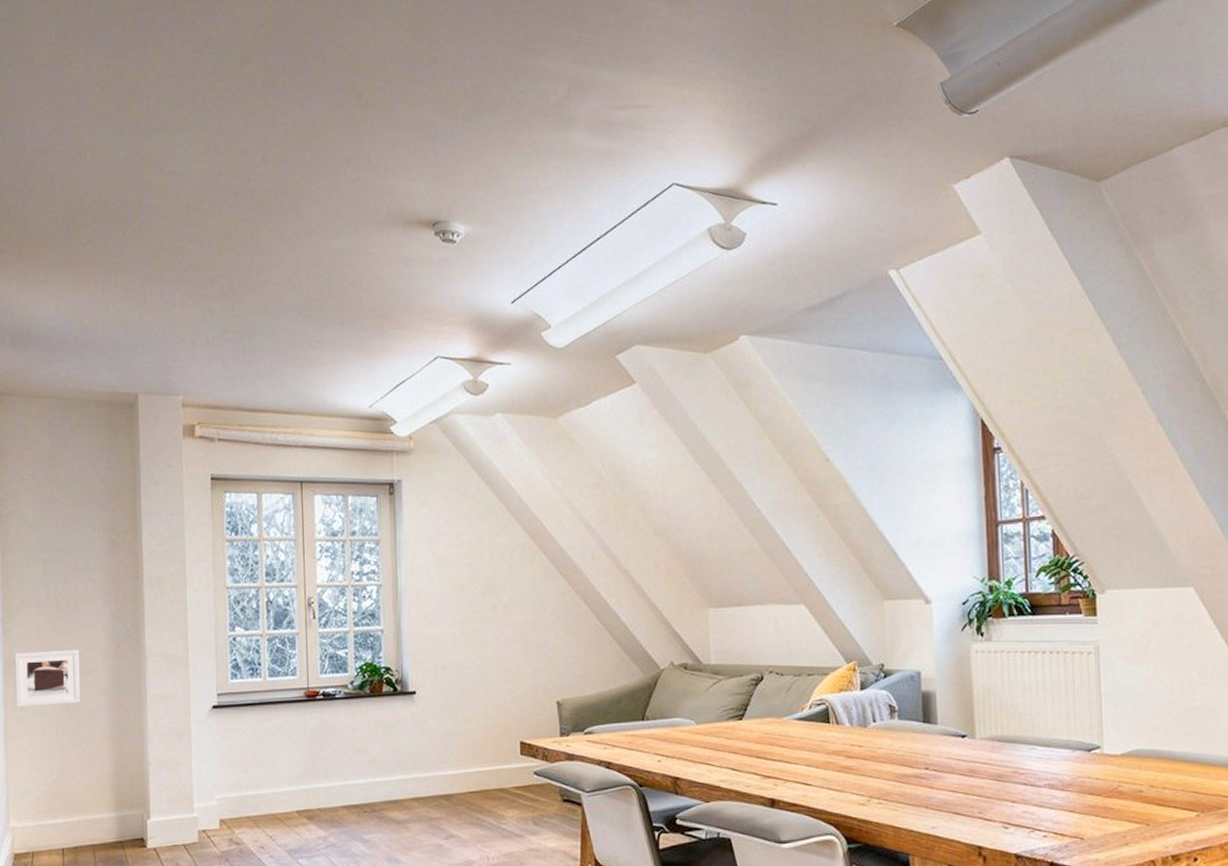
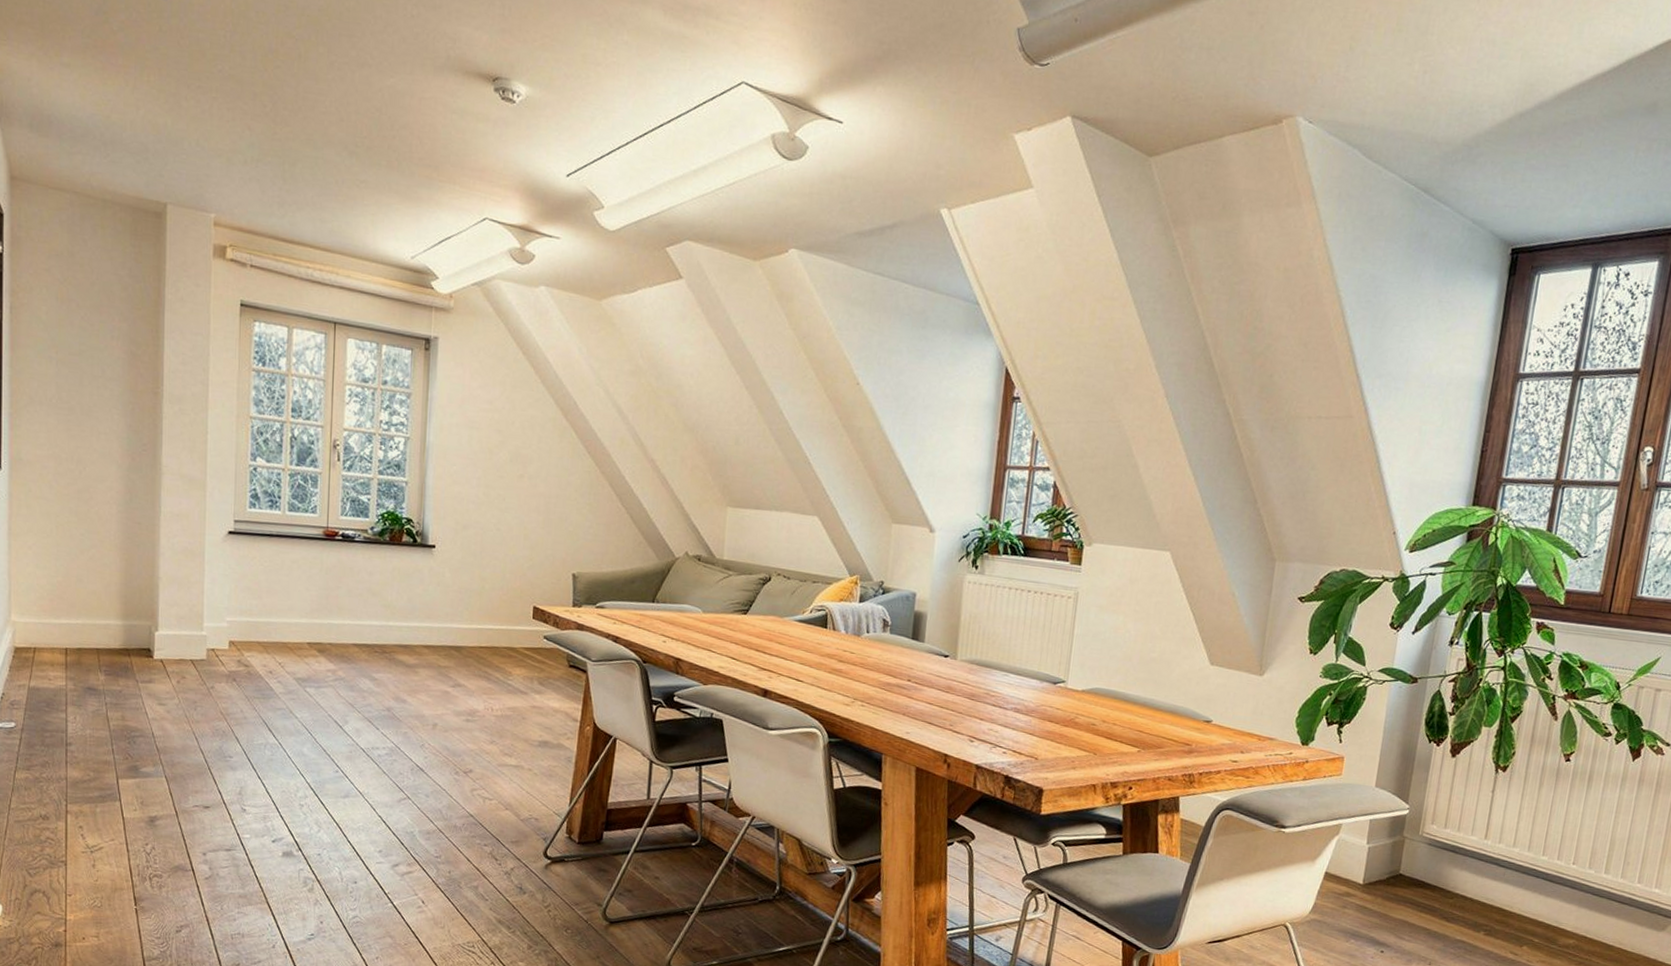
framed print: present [14,650,81,708] -> none [21,450,92,510]

